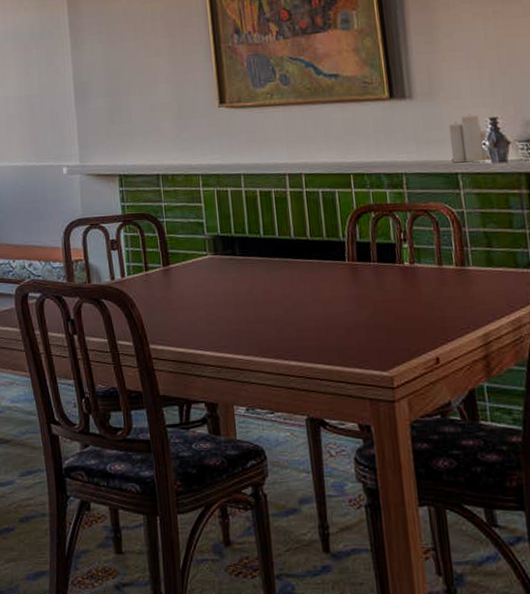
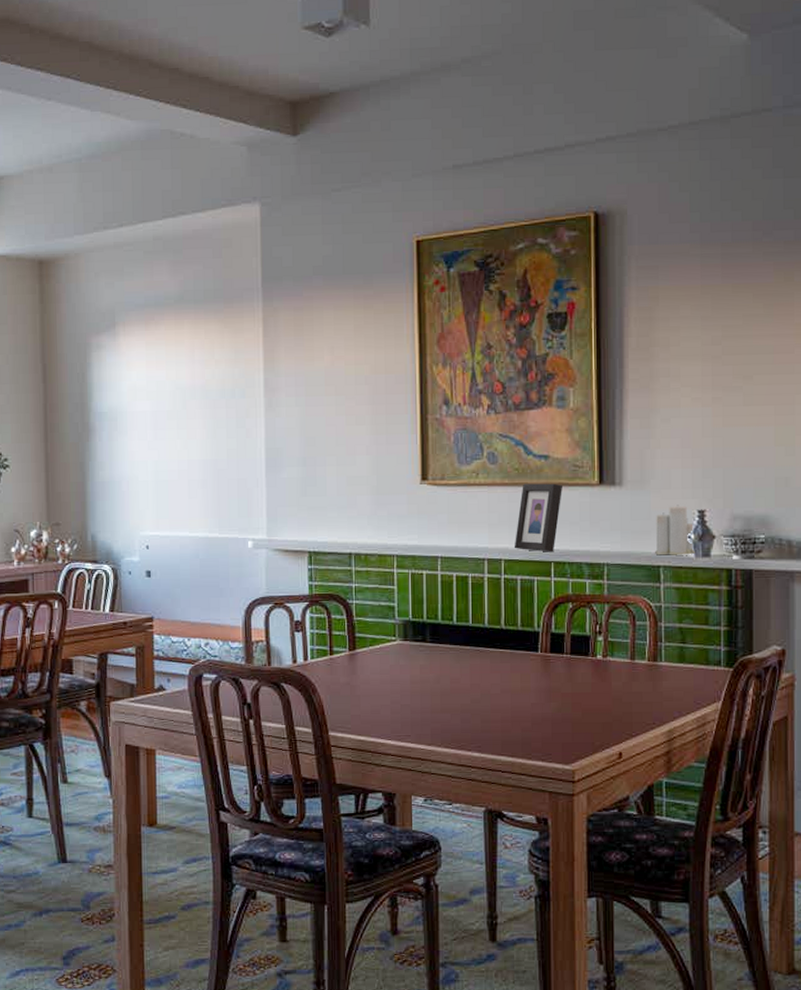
picture frame: none [312,100,355,165] -> present [514,483,562,552]

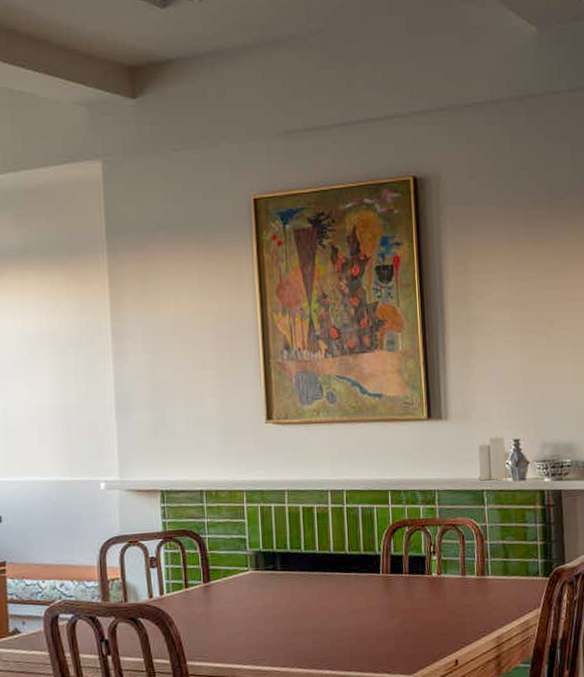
picture frame: present [514,483,562,552] -> none [354,419,396,482]

